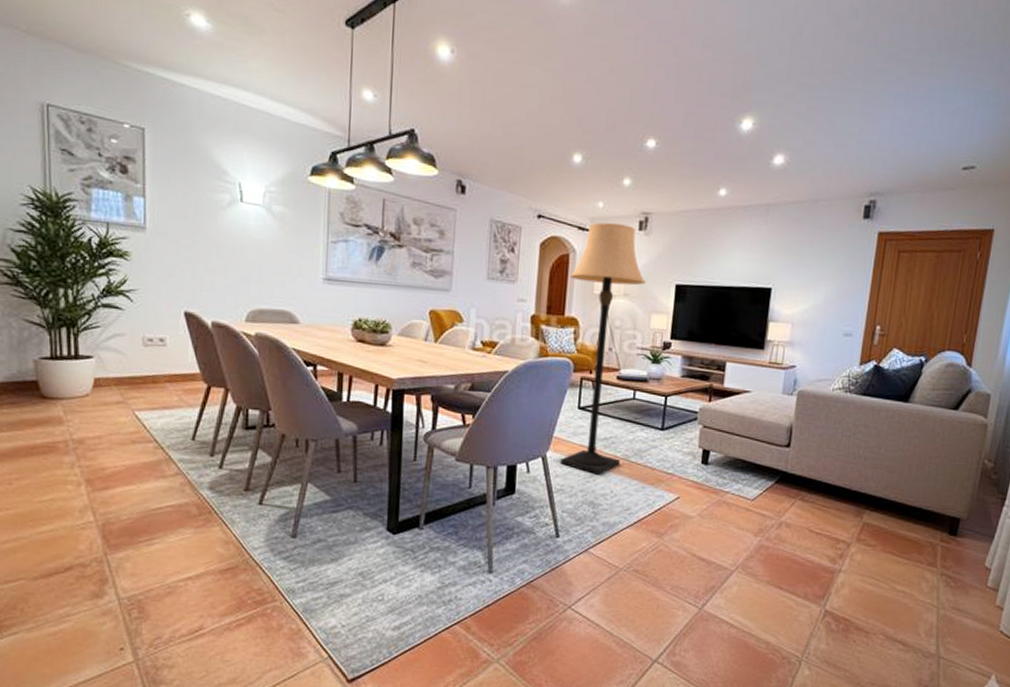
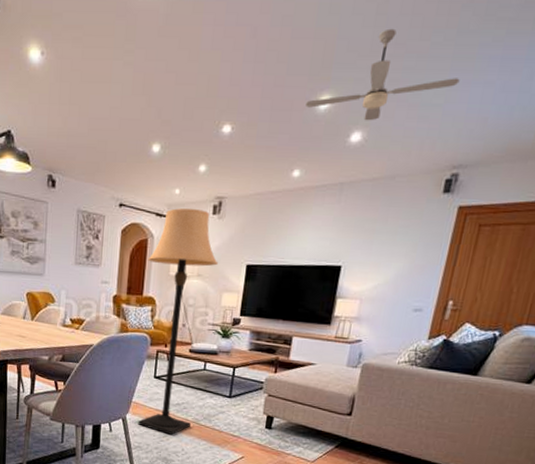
ceiling fan: none [729,59,871,145] -> present [306,28,460,121]

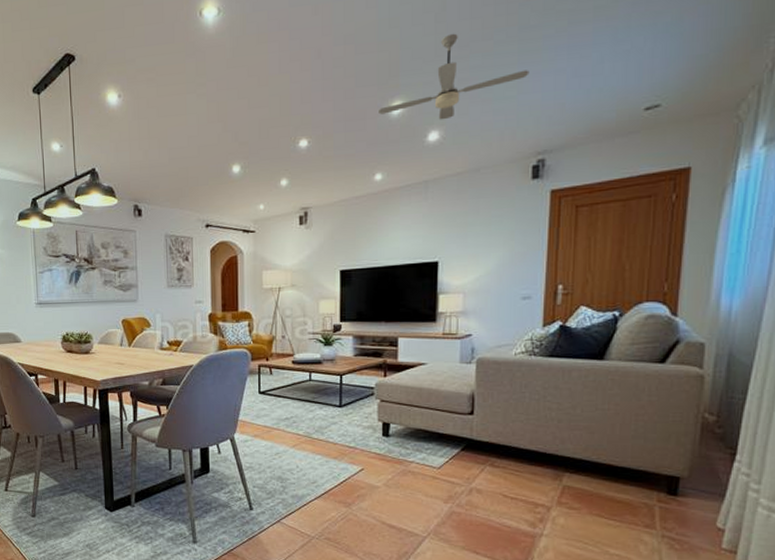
lamp: present [138,208,218,435] -> none [238,221,311,452]

